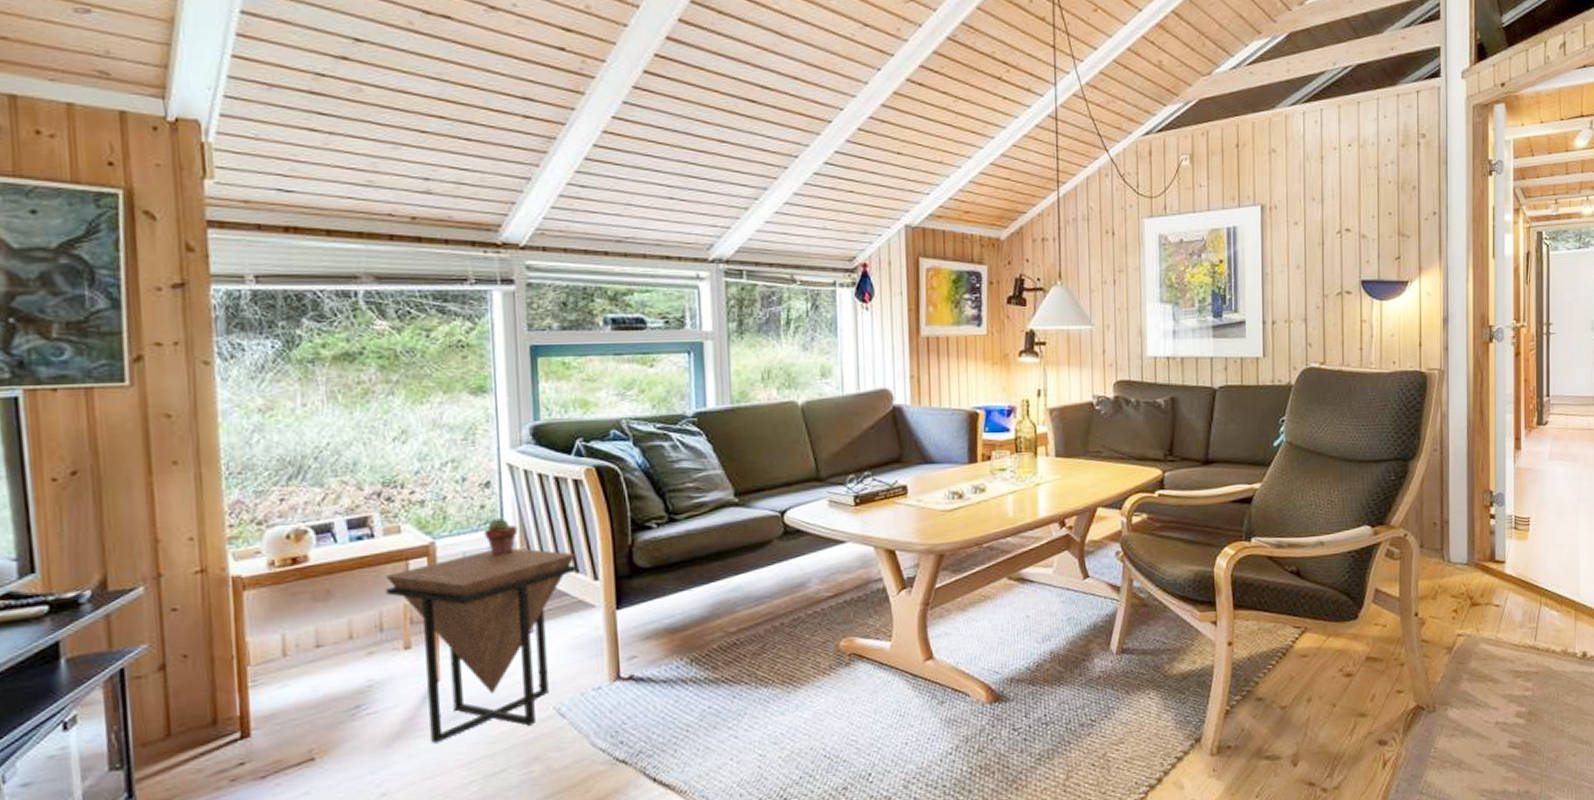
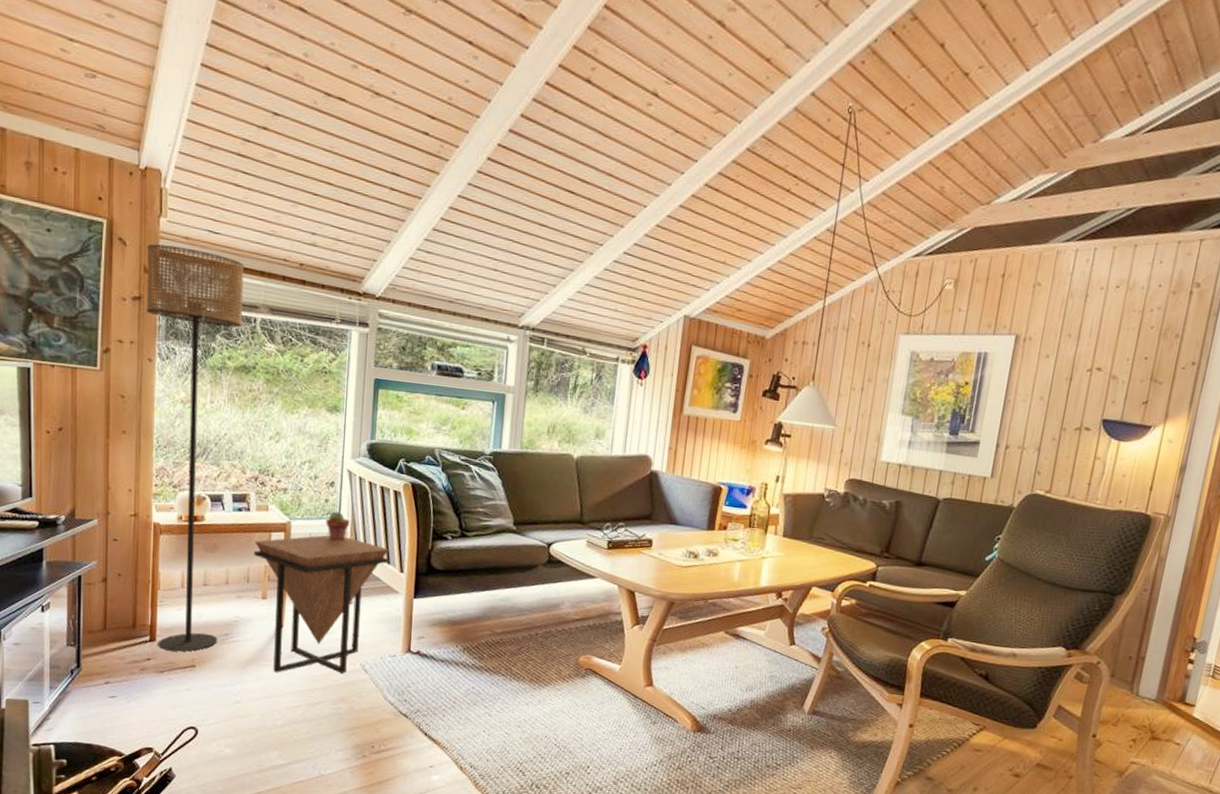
floor lamp: none [188,213,345,746] -> present [146,244,244,652]

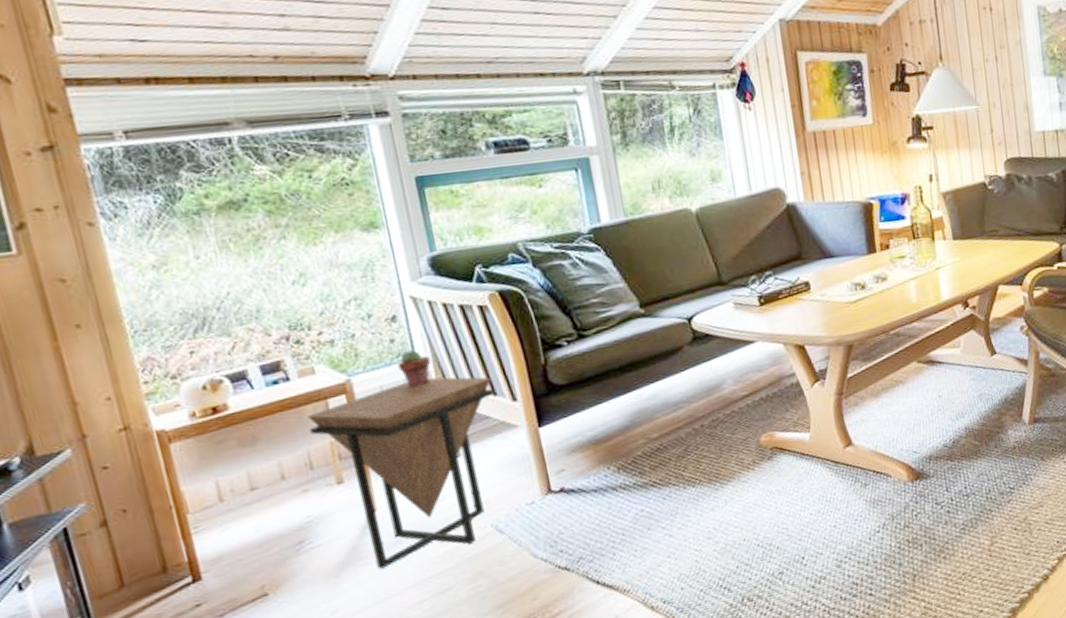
floor lamp: present [146,244,244,652] -> none [44,67,291,588]

